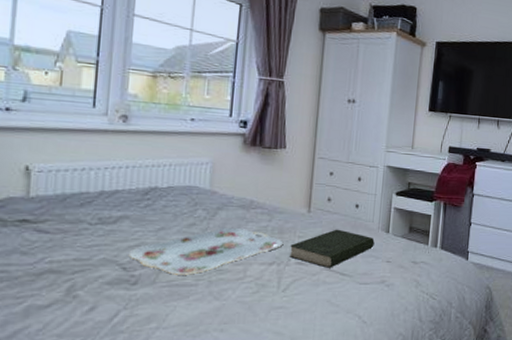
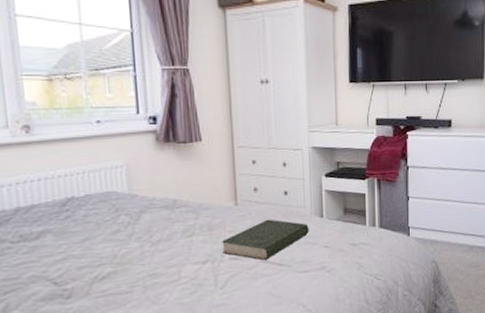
serving tray: present [128,228,284,275] -> none [57,229,214,284]

